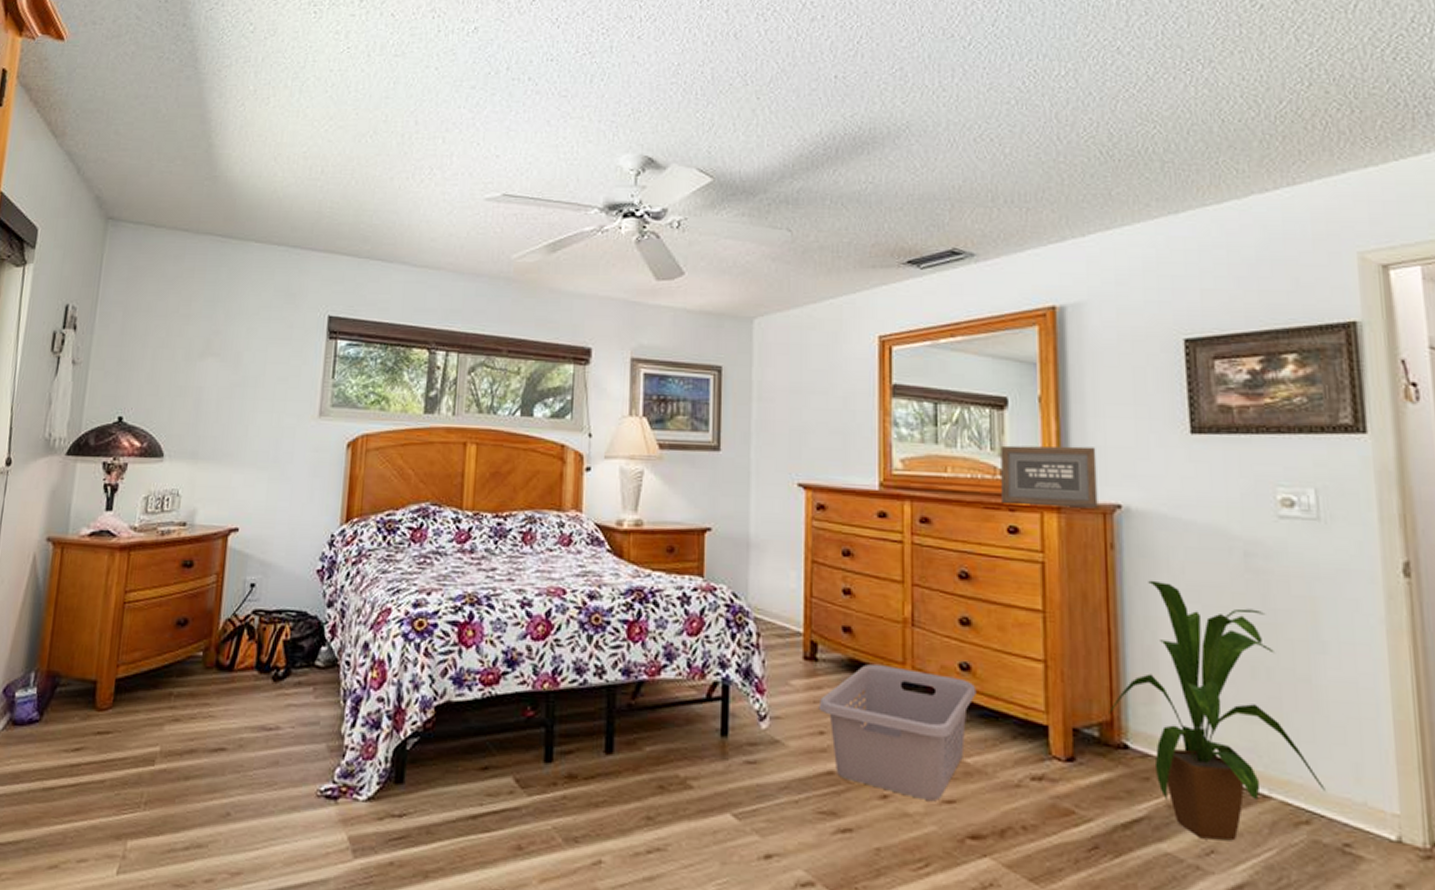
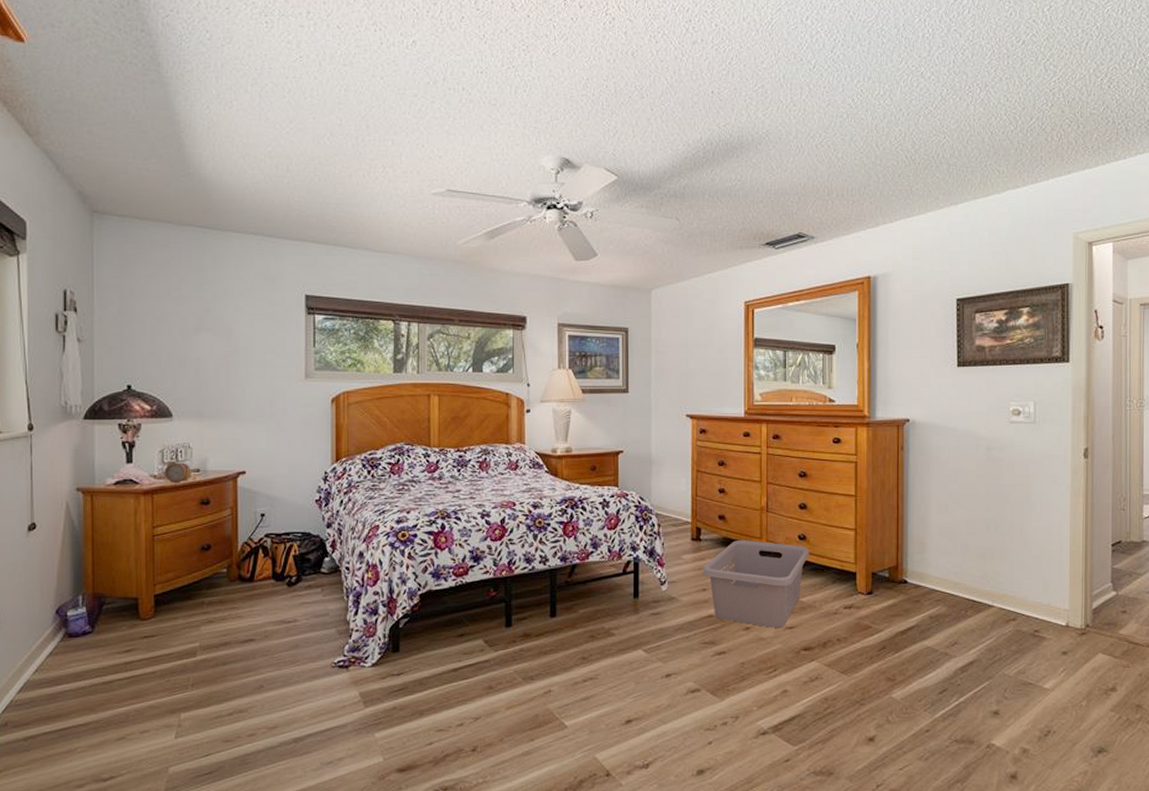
alarm clock: none [143,511,179,538] -> present [161,461,193,483]
picture frame: present [1001,445,1098,509] -> none [829,379,894,423]
house plant: present [1109,580,1325,841] -> none [896,470,1026,636]

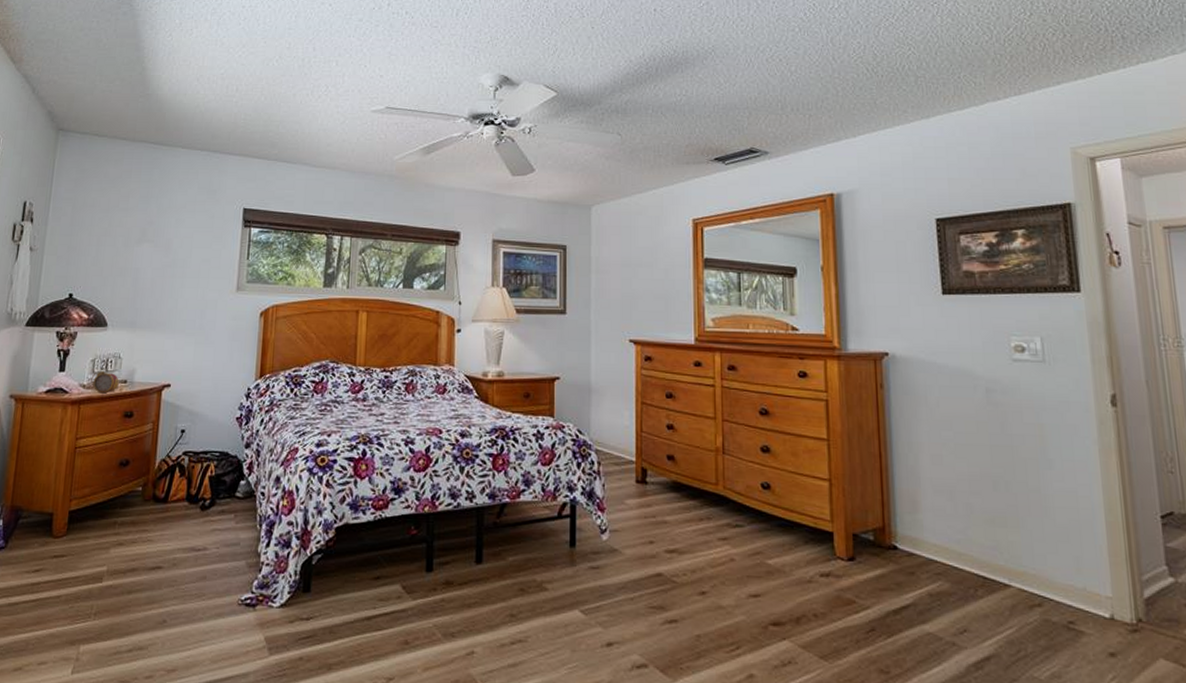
laundry basket: present [702,540,810,628] -> none [648,486,776,595]

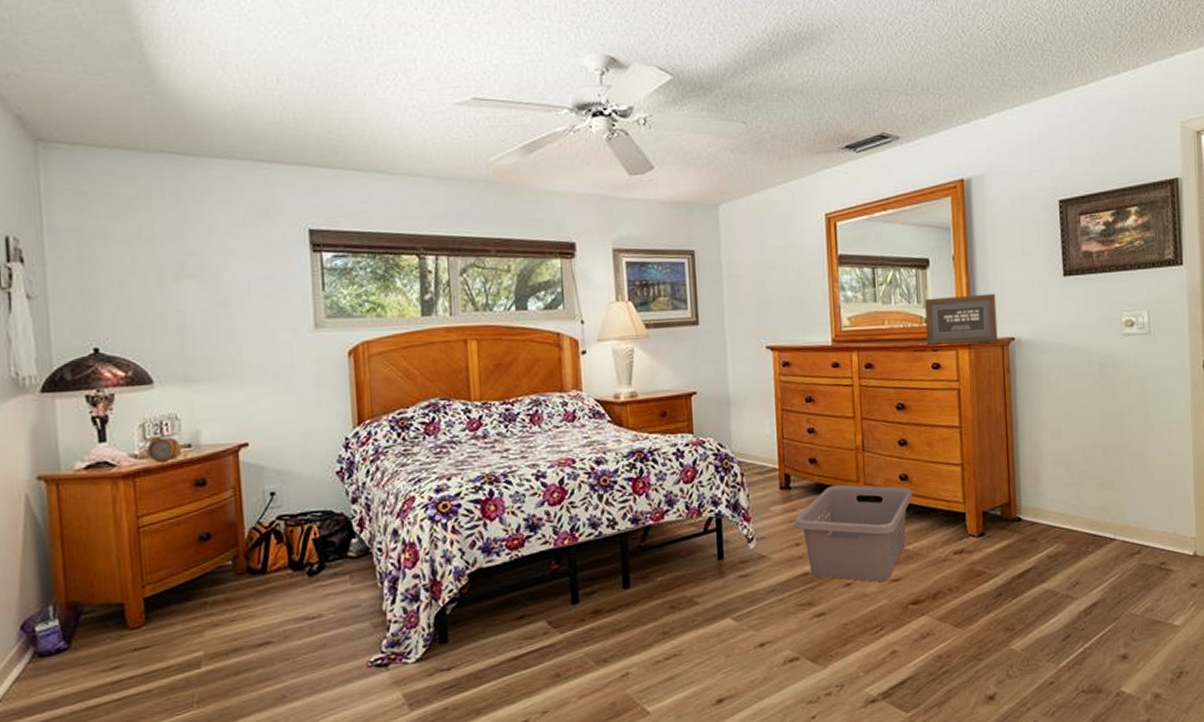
laundry basket: none [648,486,776,595] -> present [794,484,913,582]
picture frame: none [791,306,870,356] -> present [925,293,998,347]

